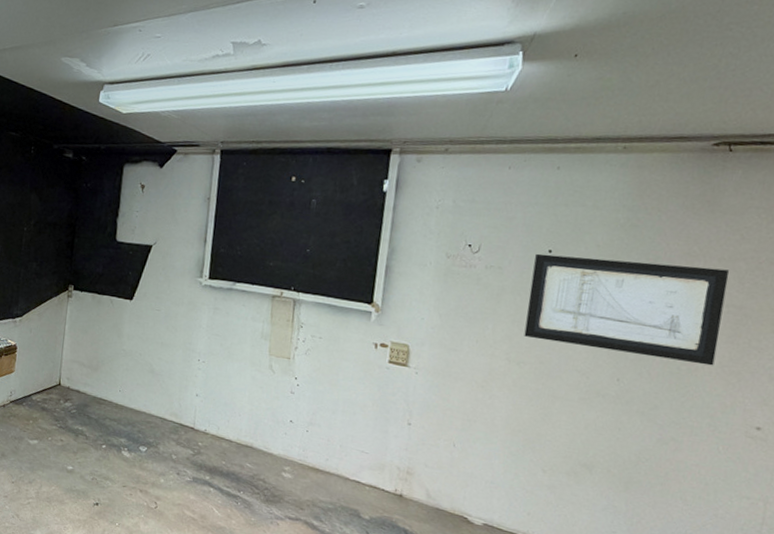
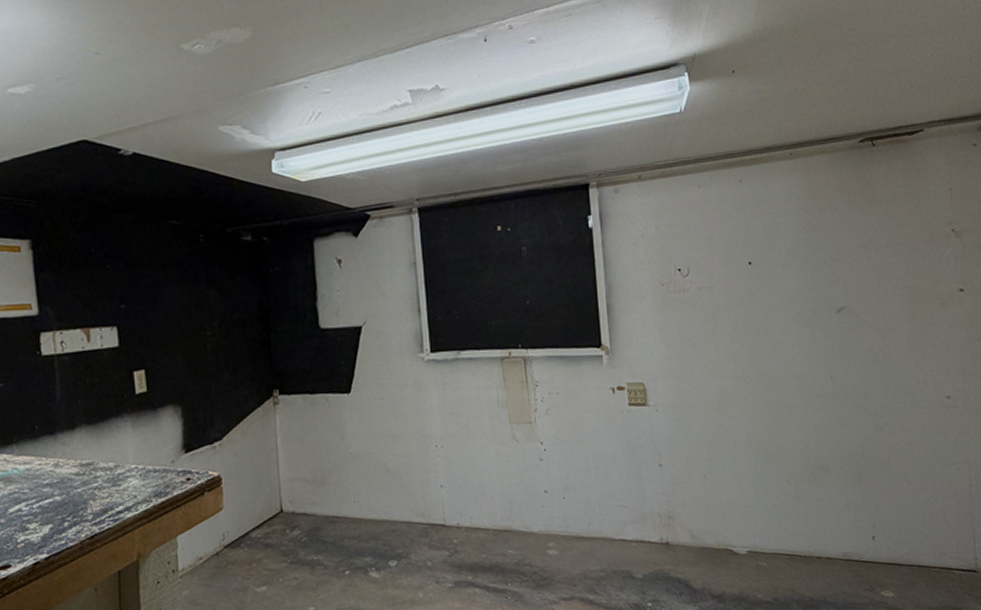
wall art: present [524,253,730,366] -> none [737,255,903,352]

